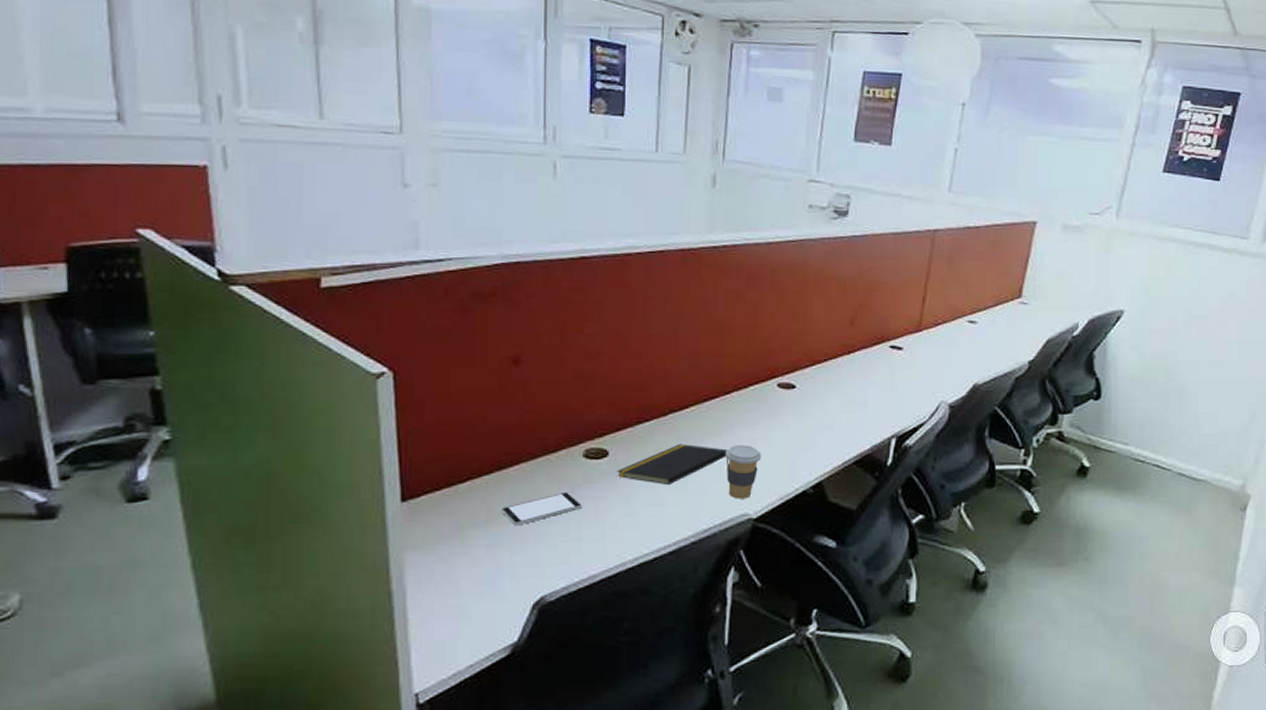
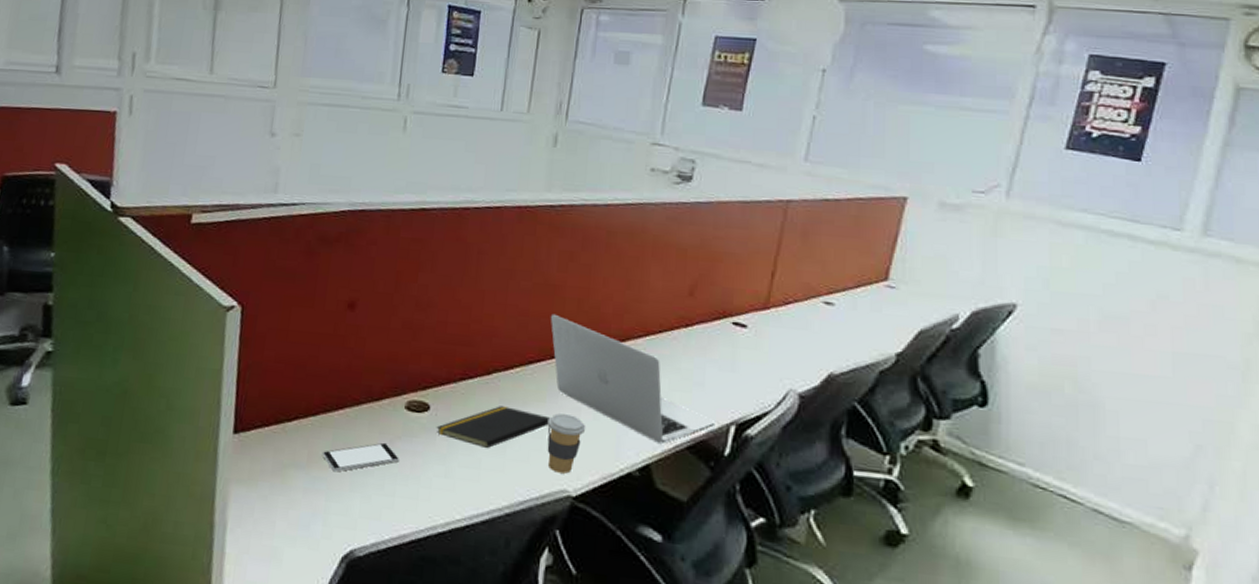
laptop: none [722,352,879,461] -> present [551,313,716,444]

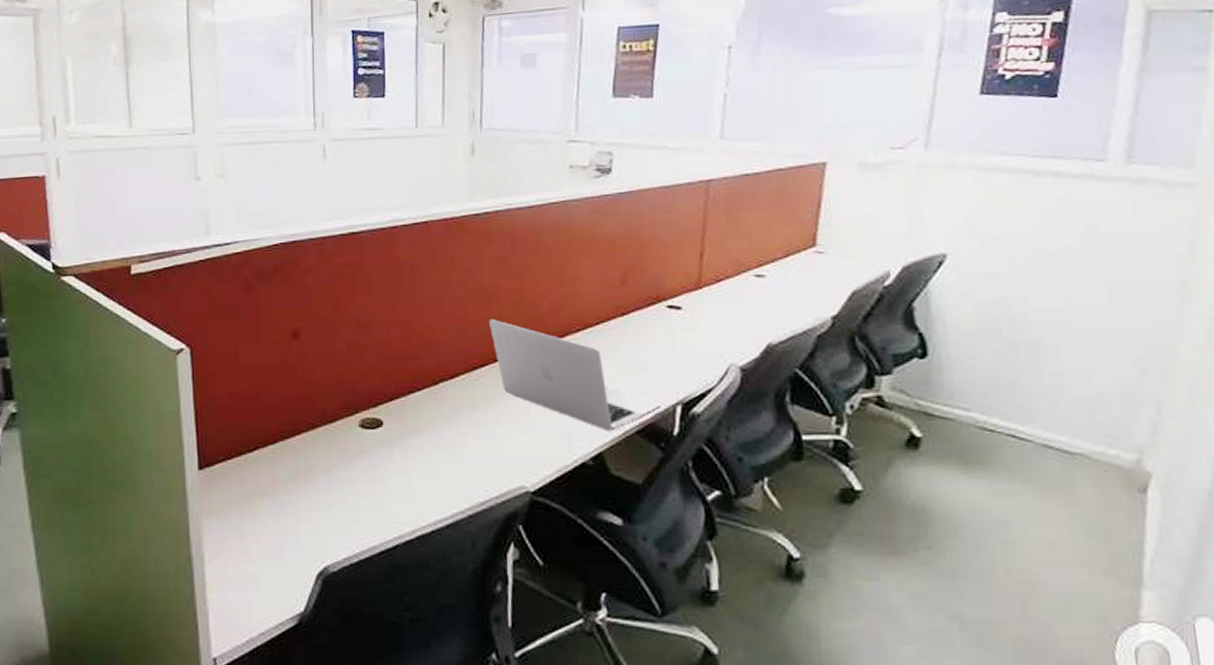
smartphone: present [322,442,401,472] -> none [285,461,361,495]
notepad: present [436,406,551,449] -> none [391,413,503,456]
coffee cup: present [547,413,586,474] -> none [498,414,536,471]

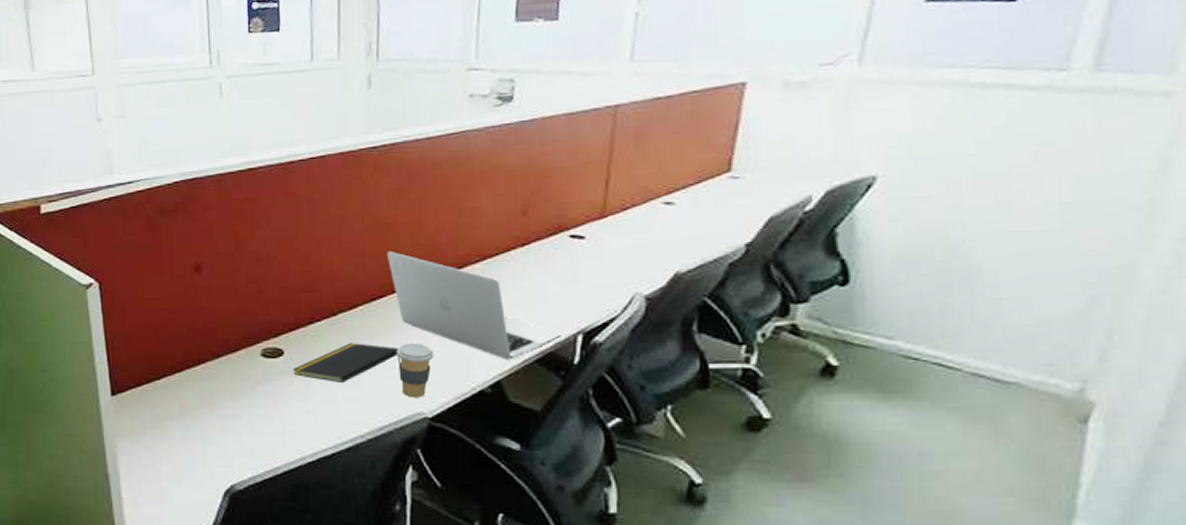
notepad: none [391,413,503,456] -> present [292,343,401,384]
coffee cup: none [498,414,536,471] -> present [396,343,435,398]

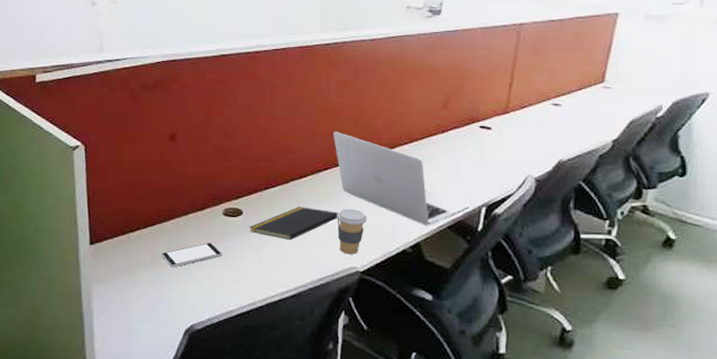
smartphone: none [192,388,264,419] -> present [161,242,223,268]

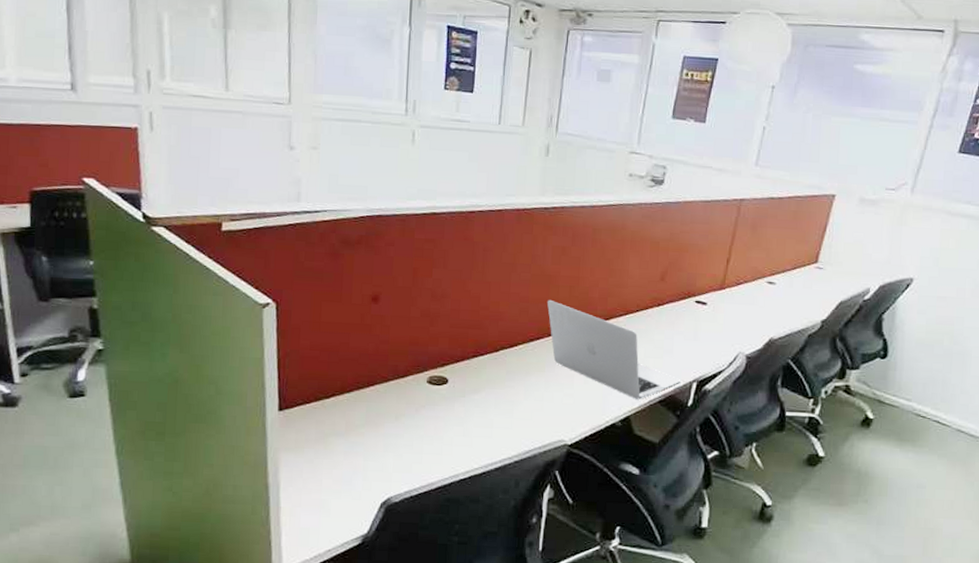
smartphone: present [161,242,223,268] -> none [358,411,426,437]
notepad: present [249,207,340,241] -> none [454,377,550,412]
coffee cup: present [337,209,368,255] -> none [547,380,578,427]

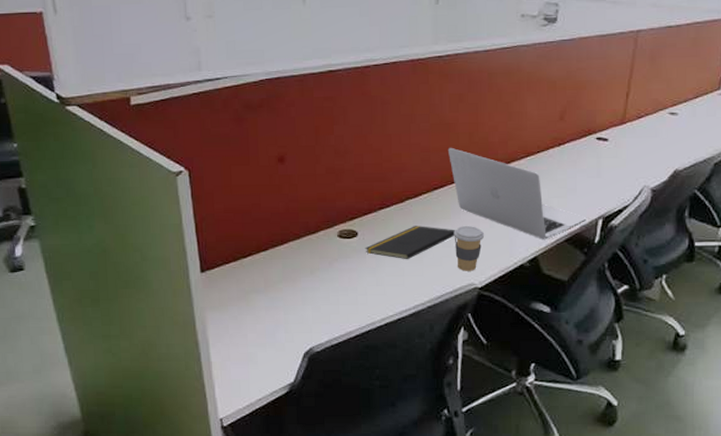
notepad: none [454,377,550,412] -> present [365,226,457,260]
coffee cup: none [547,380,578,427] -> present [454,226,485,271]

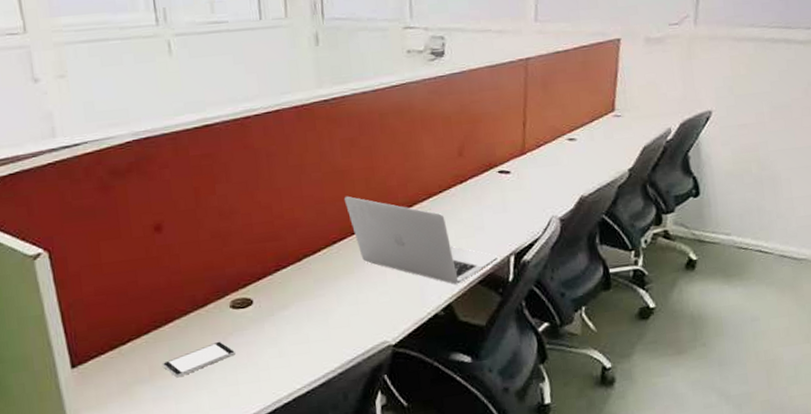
smartphone: none [275,265,340,292] -> present [162,341,237,378]
notepad: present [365,226,457,260] -> none [262,284,364,325]
coffee cup: present [454,226,485,271] -> none [359,278,393,329]

